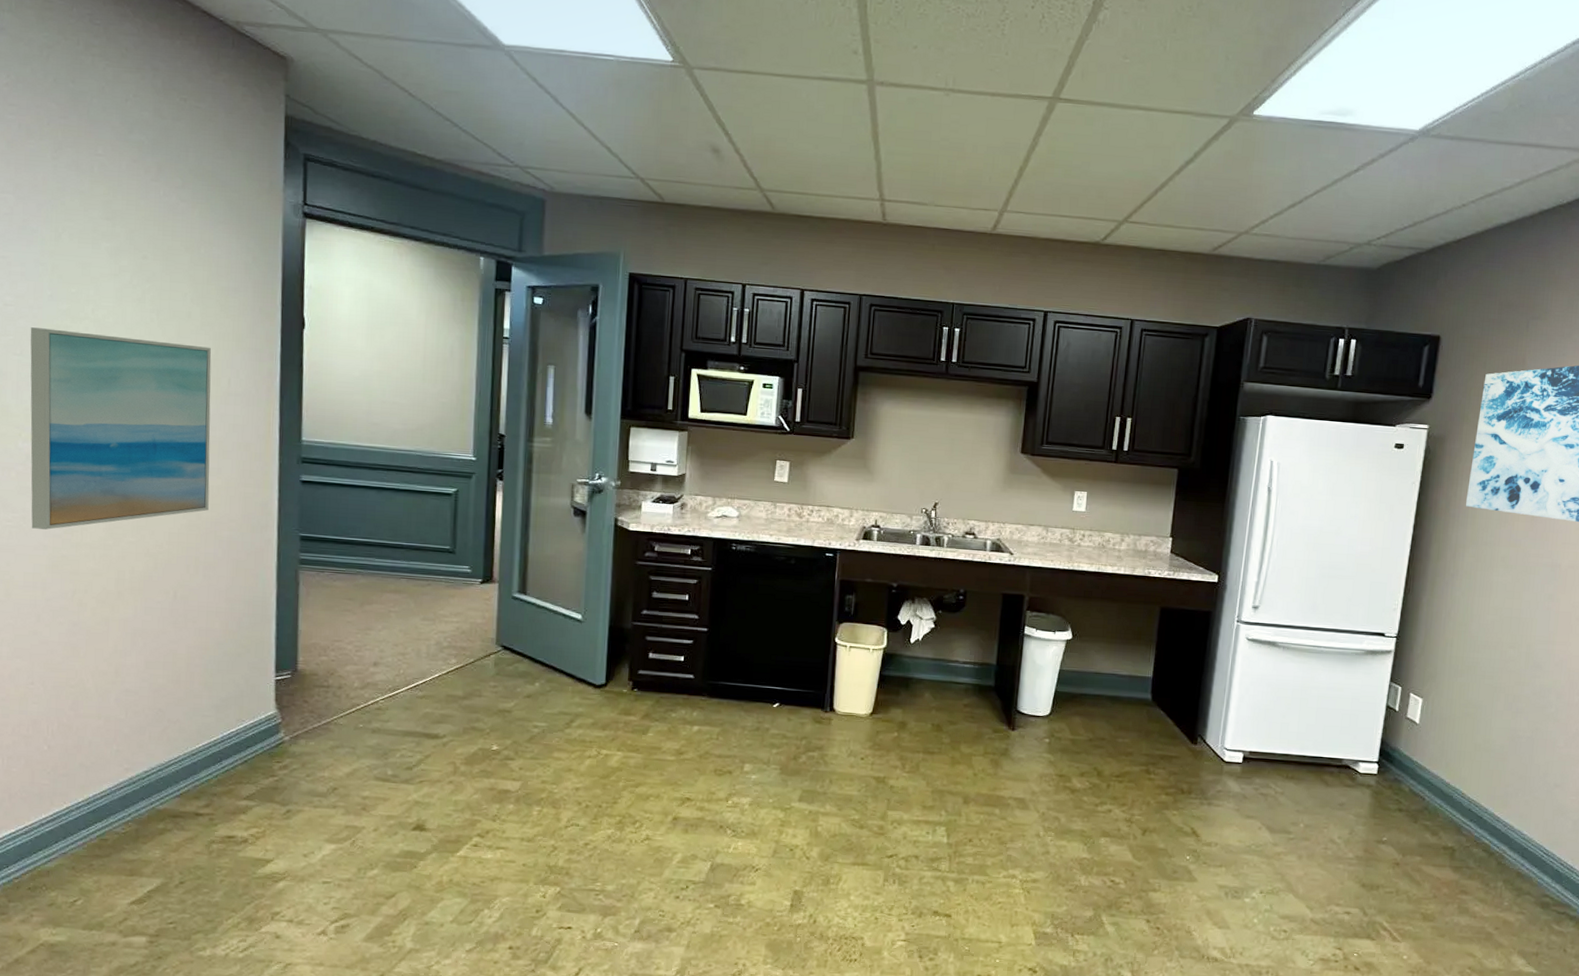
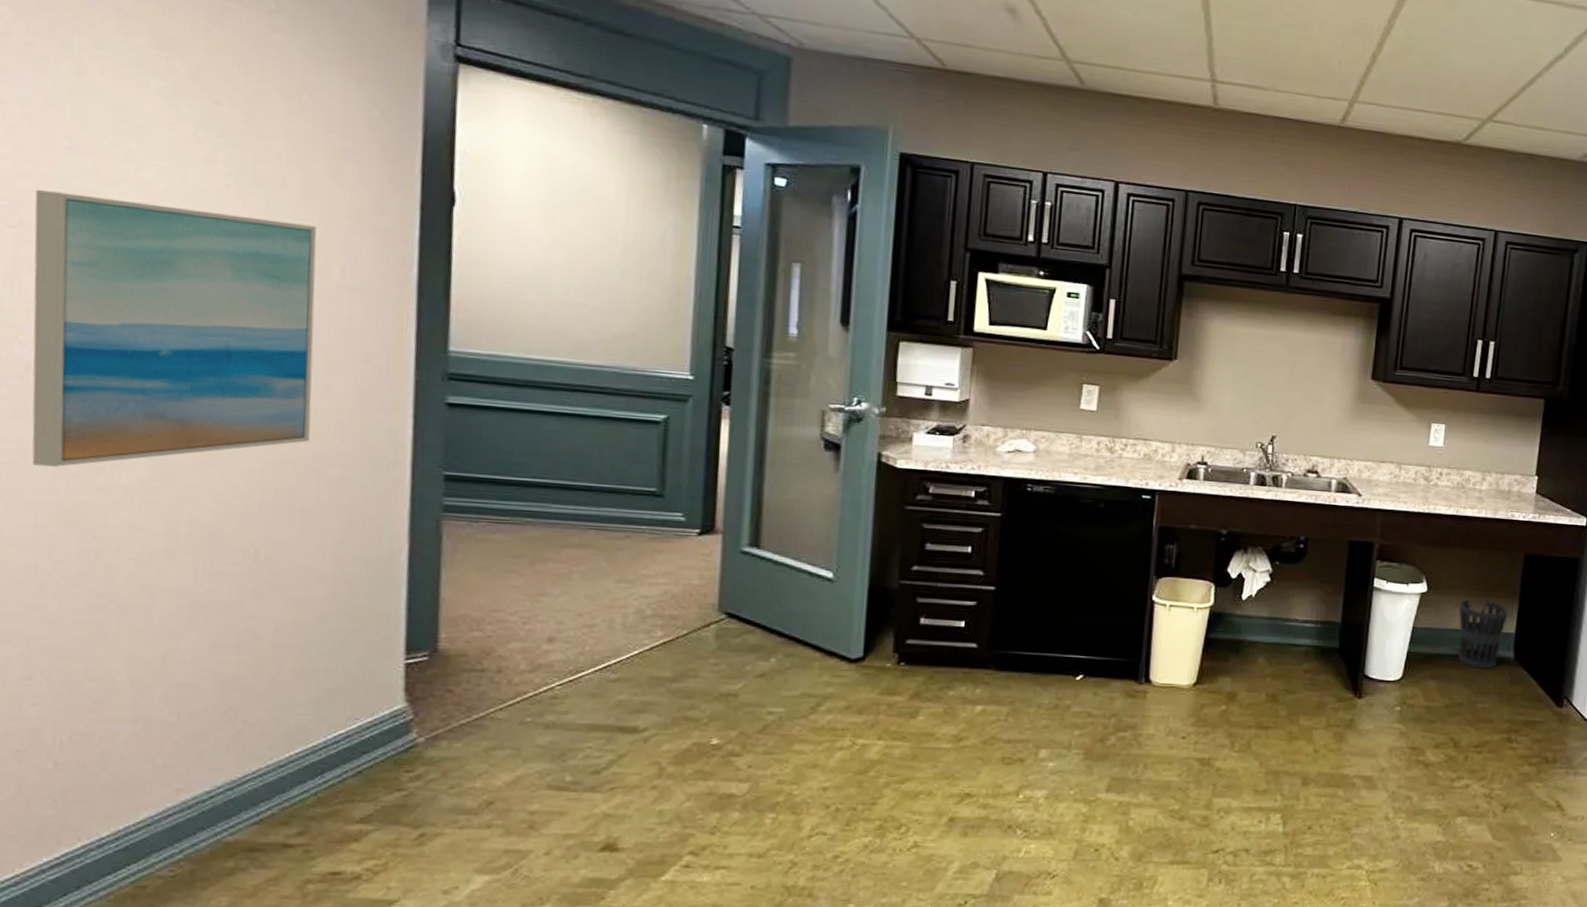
wastebasket: none [1100,645,1146,708] -> present [1458,598,1508,669]

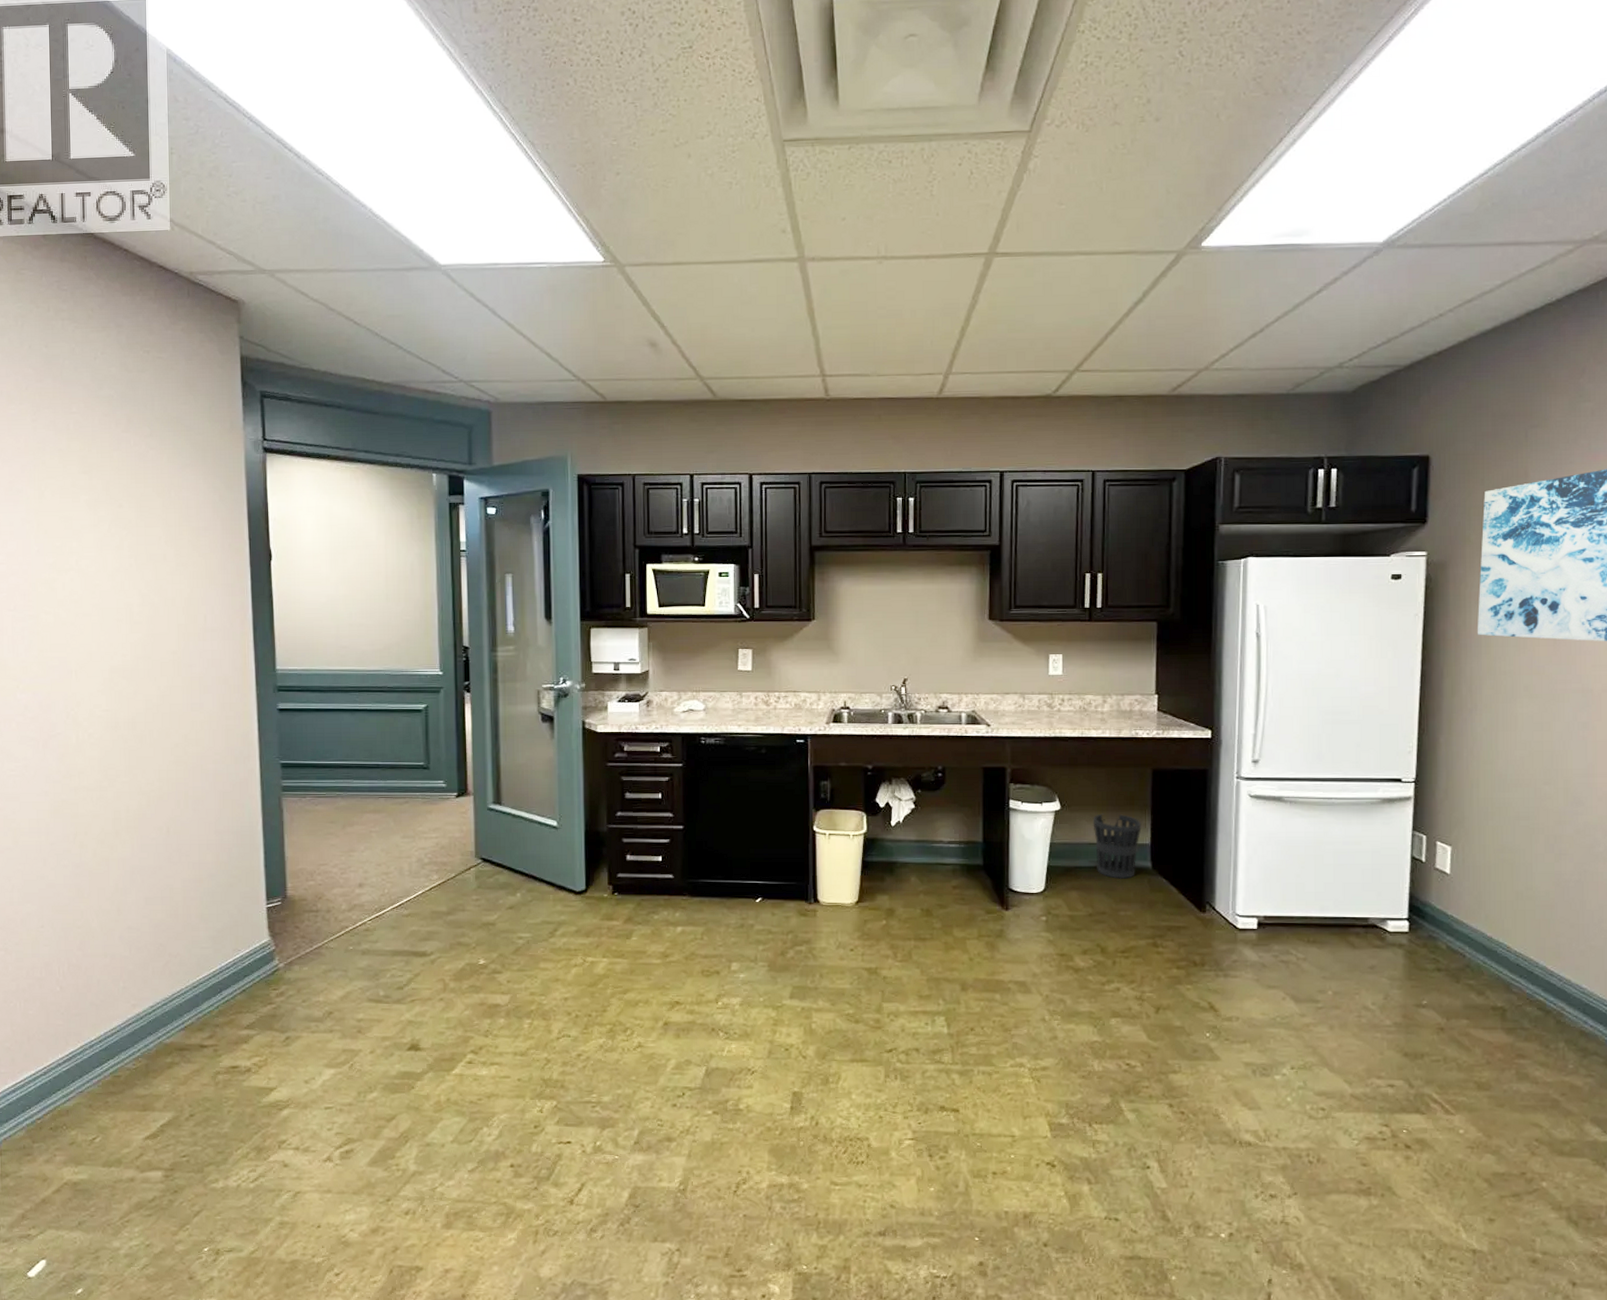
wall art: present [32,190,317,467] -> none [21,582,194,776]

